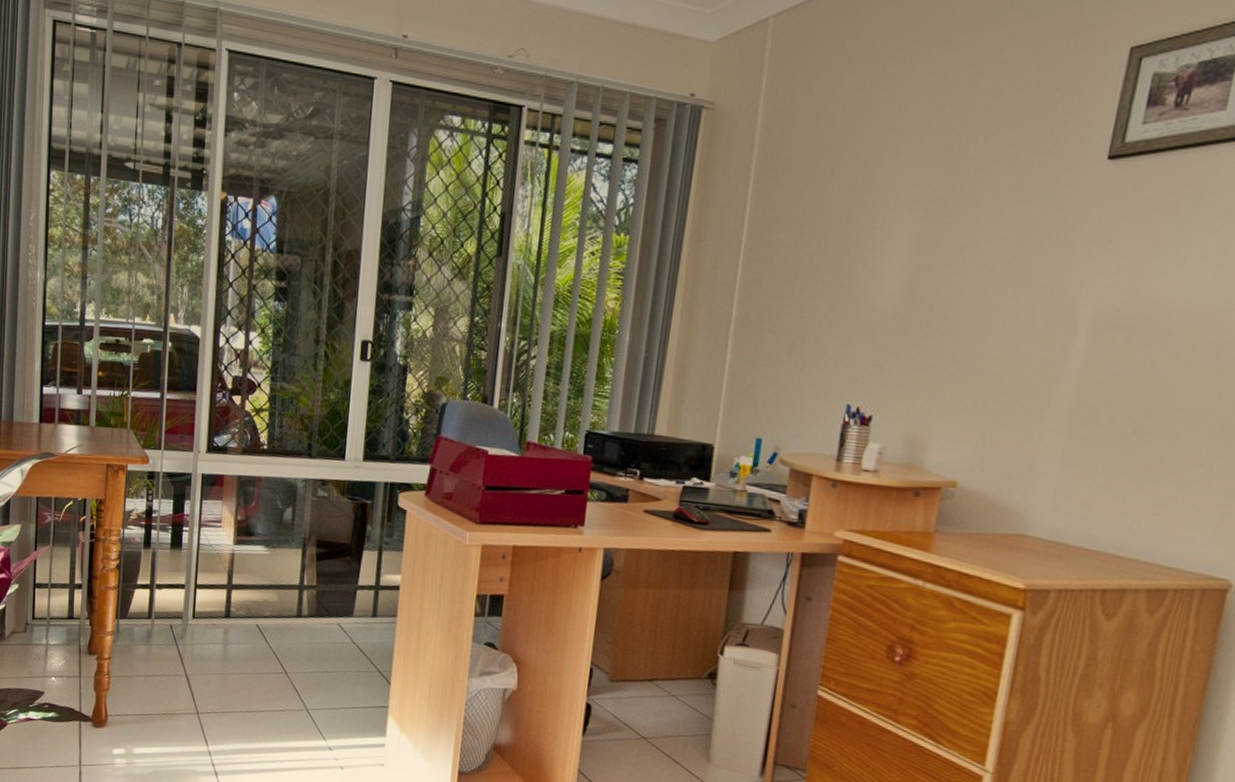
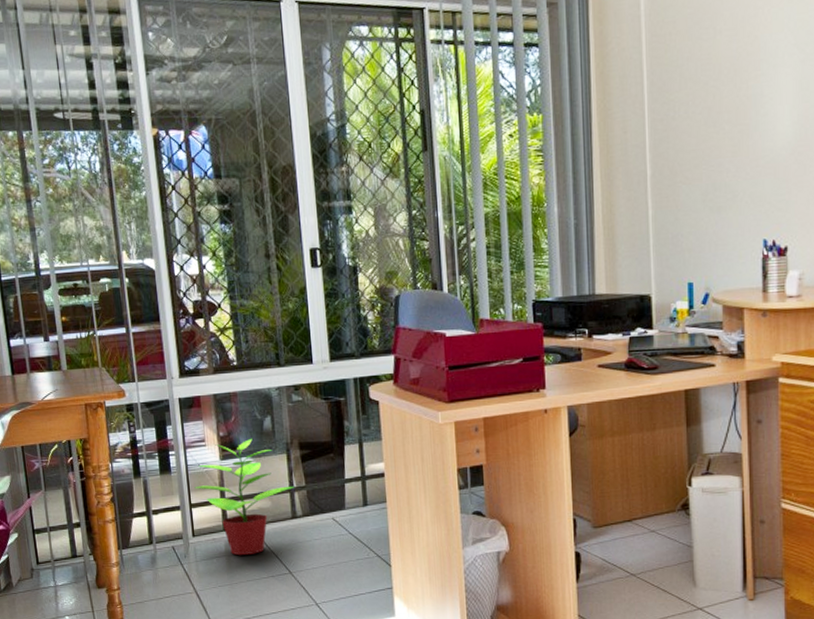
potted plant: none [203,522,305,647] -> present [194,436,295,556]

